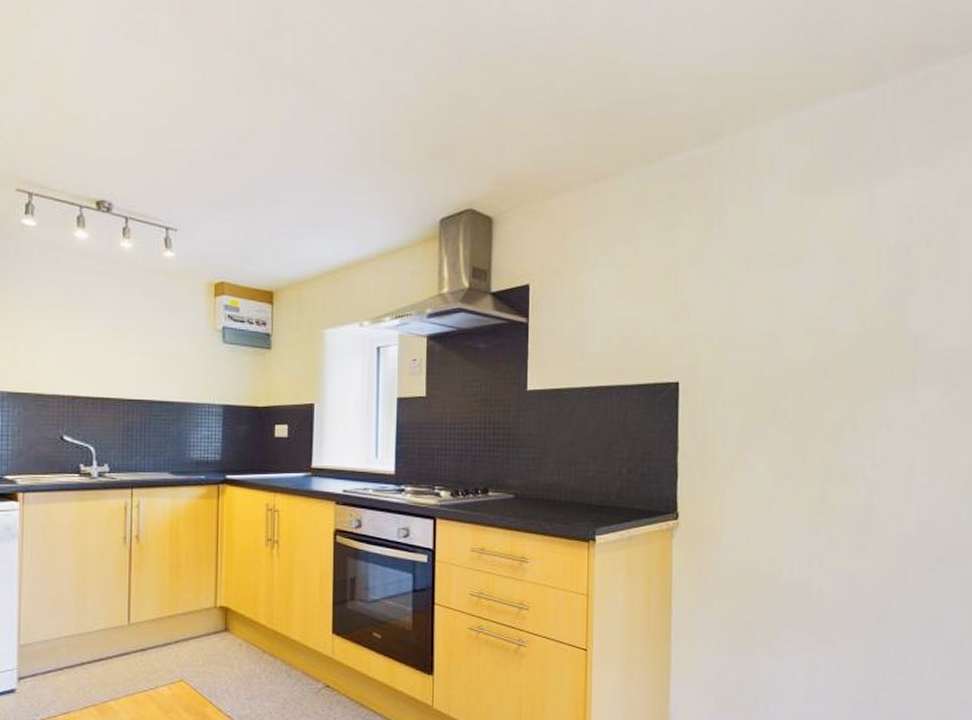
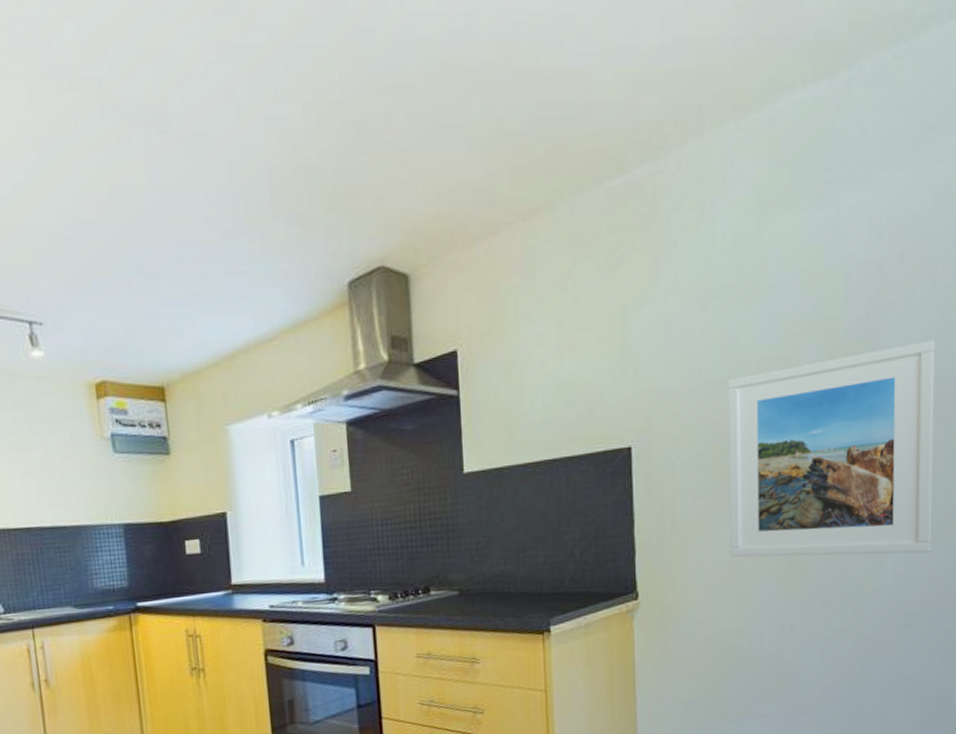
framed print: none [765,315,959,504] -> present [727,340,936,557]

